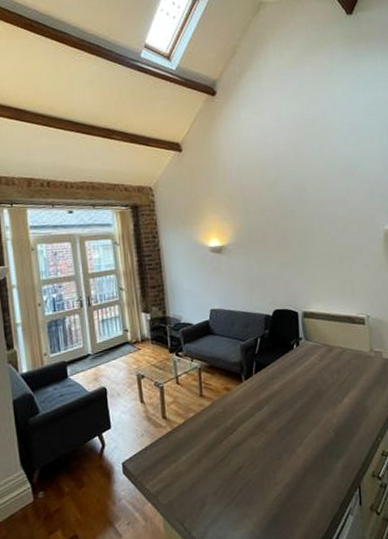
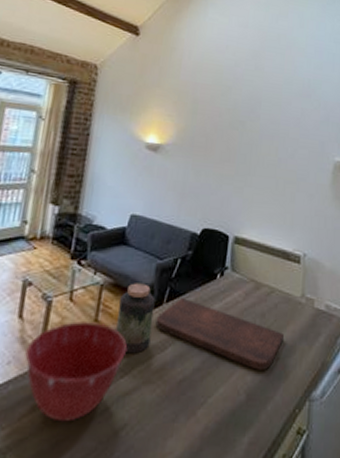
mixing bowl: none [153,397,231,471] -> present [25,321,127,422]
jar: none [217,362,248,416] -> present [116,283,156,354]
cutting board: none [249,368,360,414] -> present [155,298,284,370]

